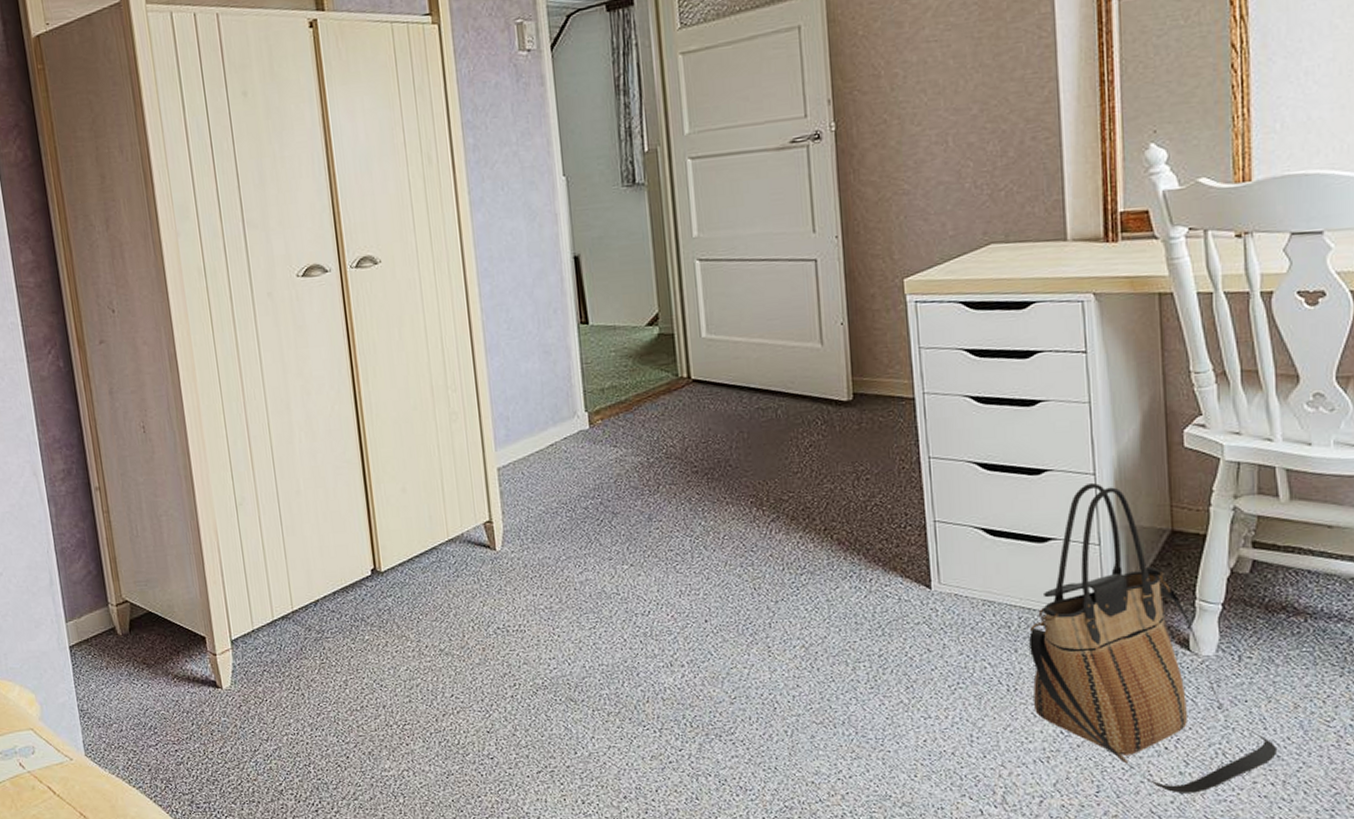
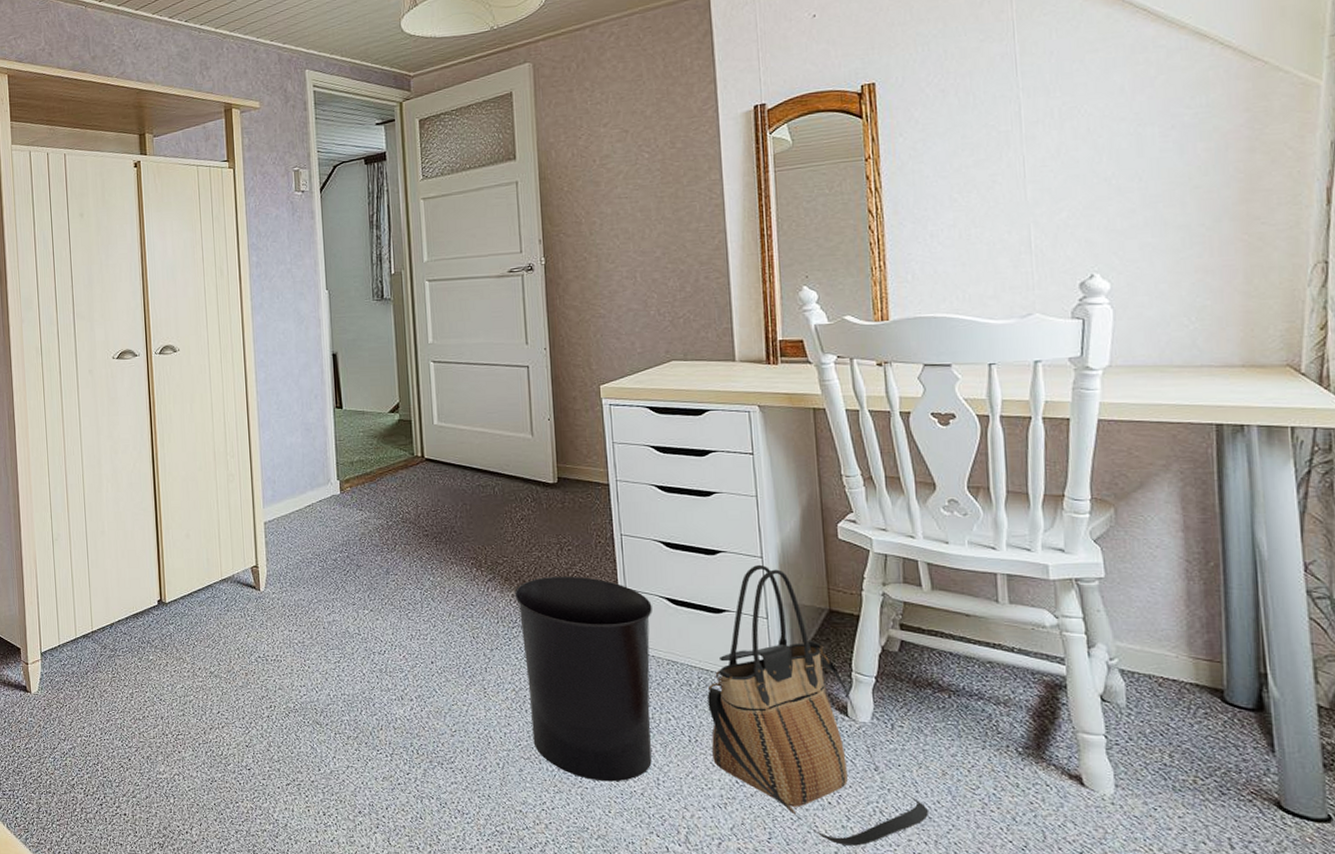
waste bin: none [802,509,966,743] -> present [514,576,652,782]

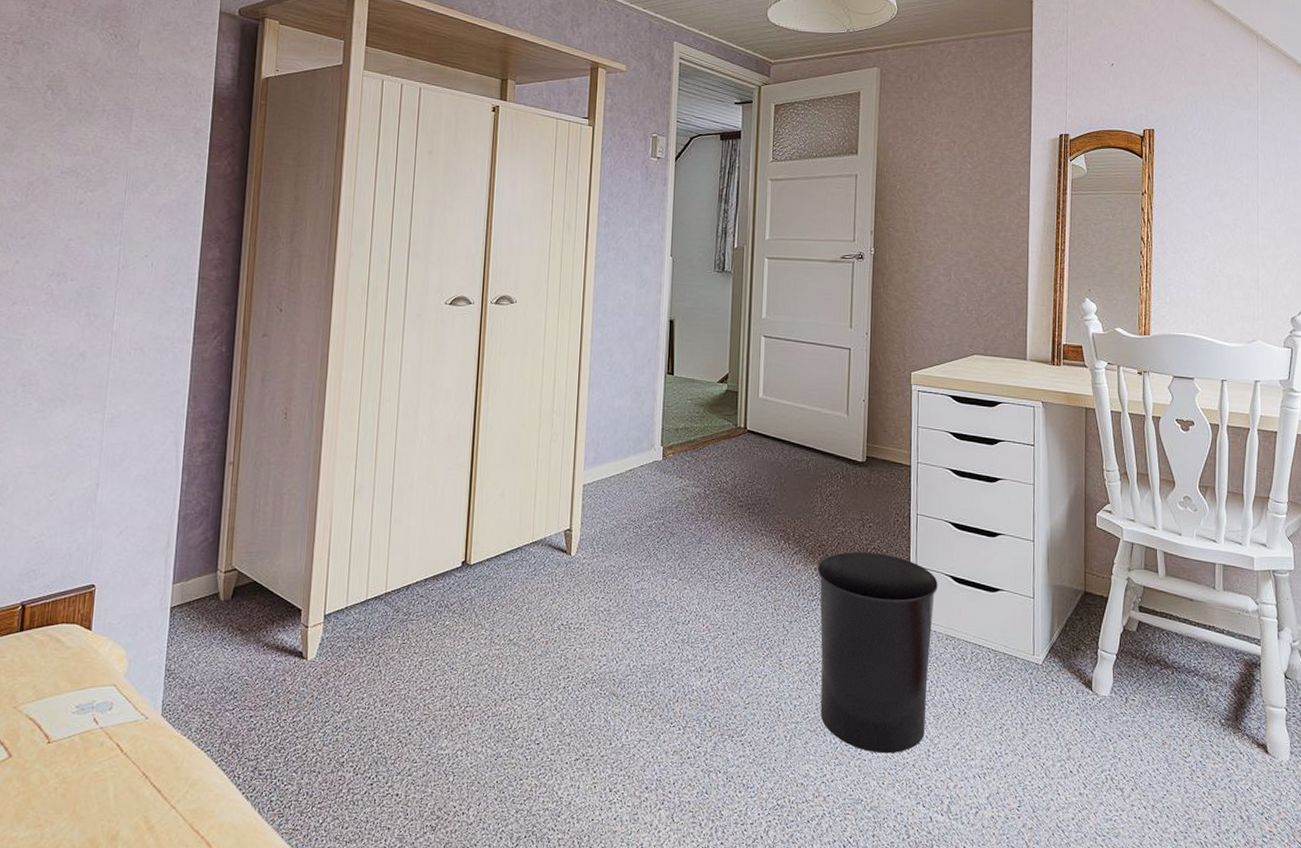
tote bag: present [707,564,928,846] -> none [978,547,1149,812]

